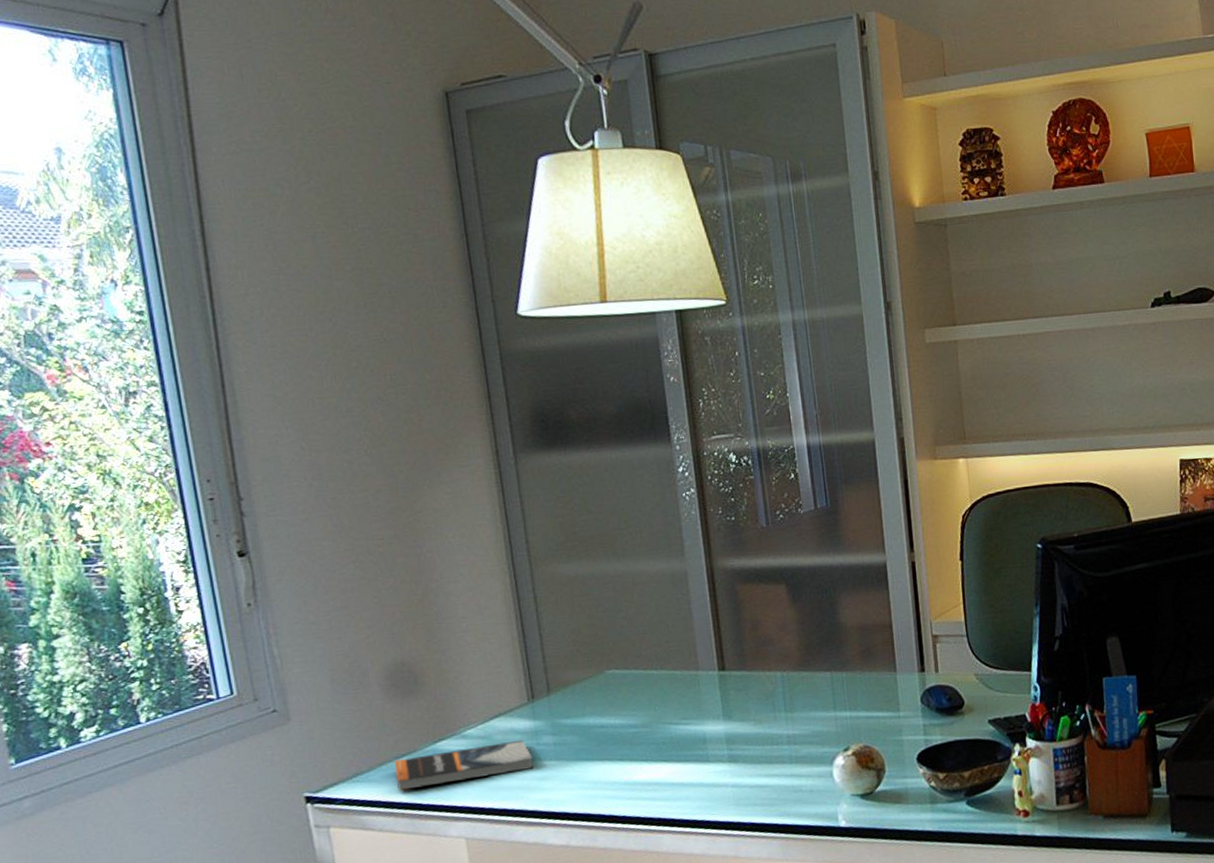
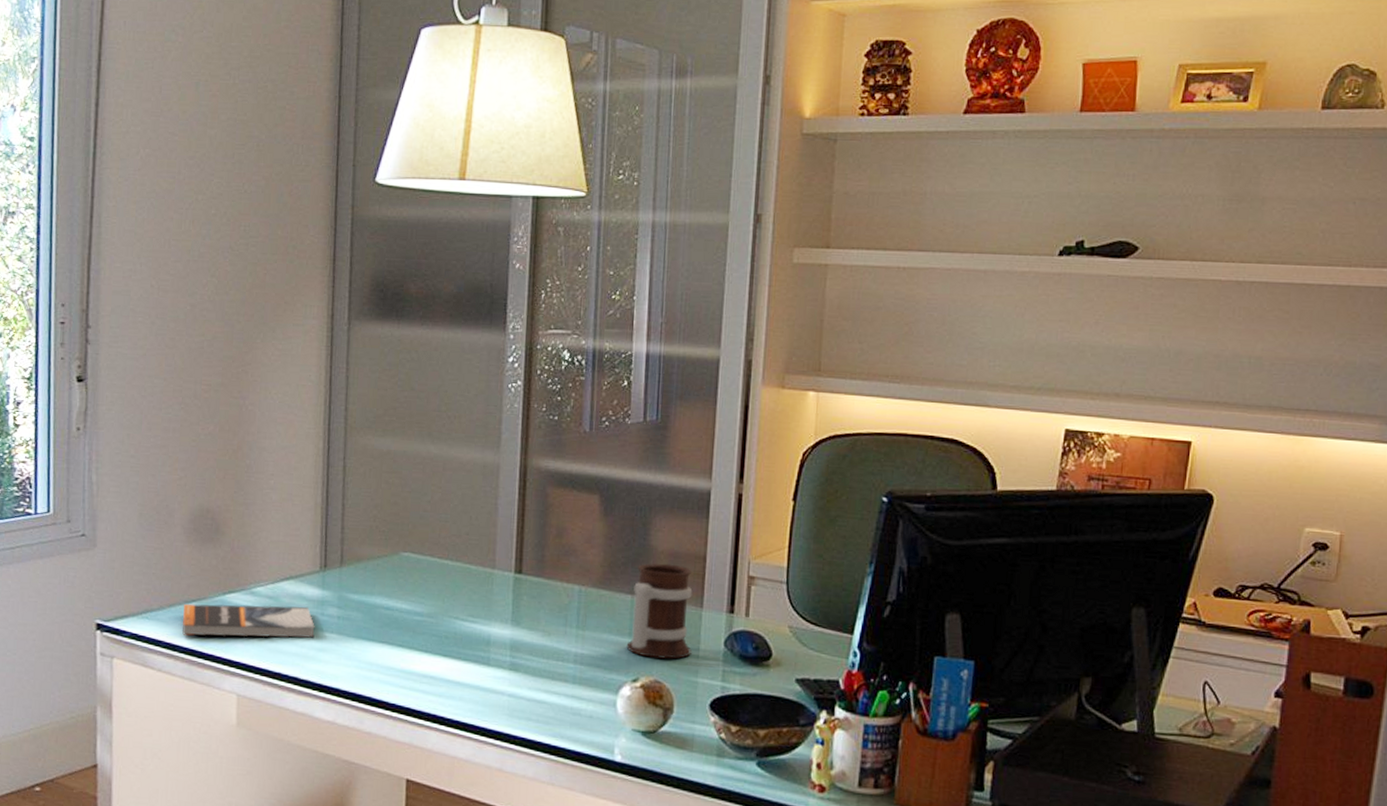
mug: none [831,636,893,726] -> present [626,563,693,660]

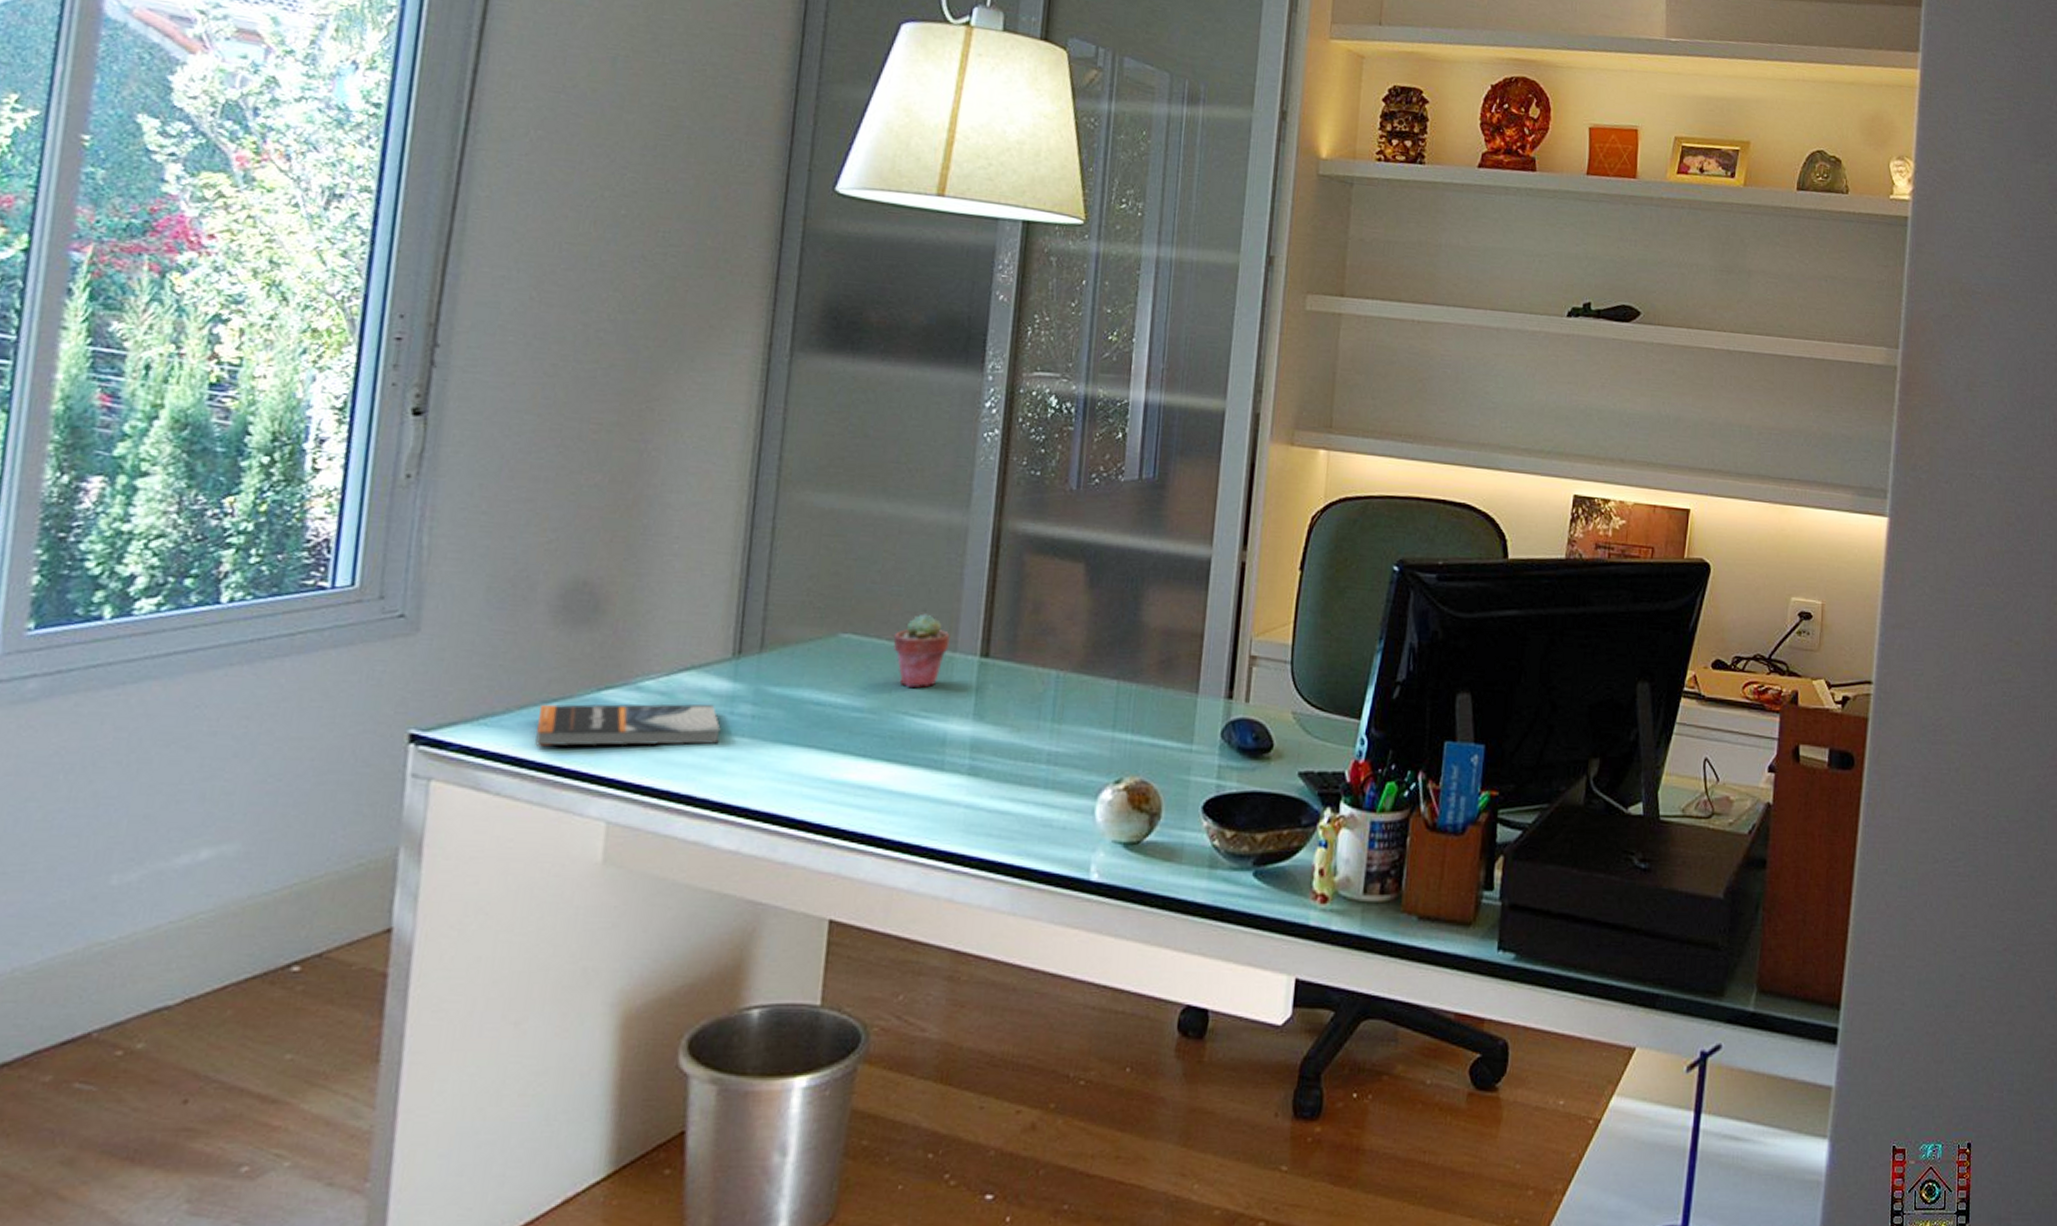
potted succulent: none [443,537,489,598] -> present [893,613,950,688]
mug: present [626,563,693,660] -> none [1109,642,1188,756]

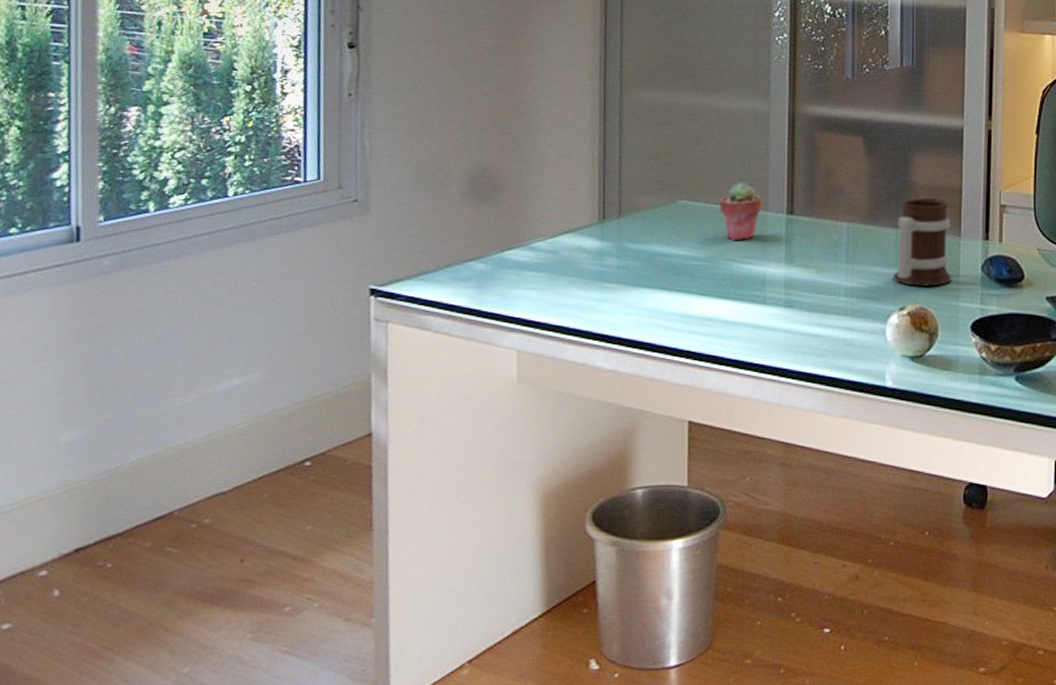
book: present [535,703,721,747] -> none [459,258,595,295]
mug: none [1109,642,1188,756] -> present [893,197,952,287]

